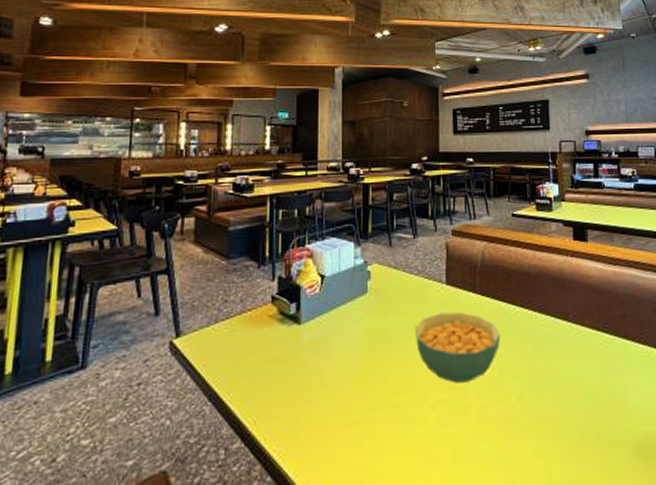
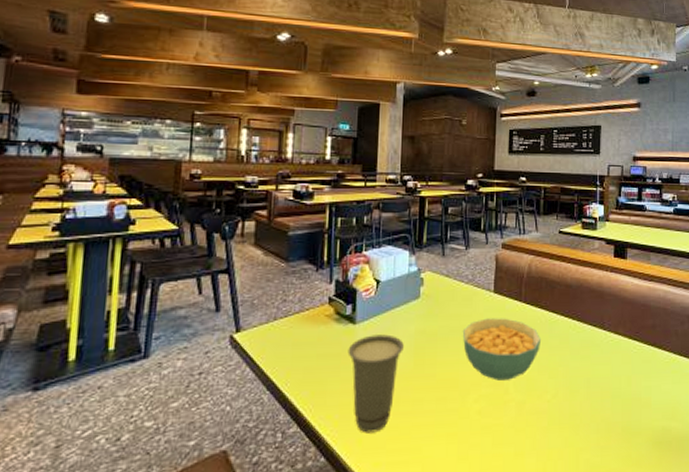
cup: none [293,334,352,448] -> present [348,334,404,433]

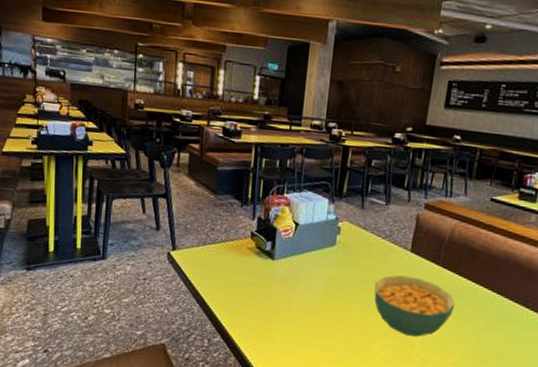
cup: present [348,334,404,433] -> none [266,272,317,357]

